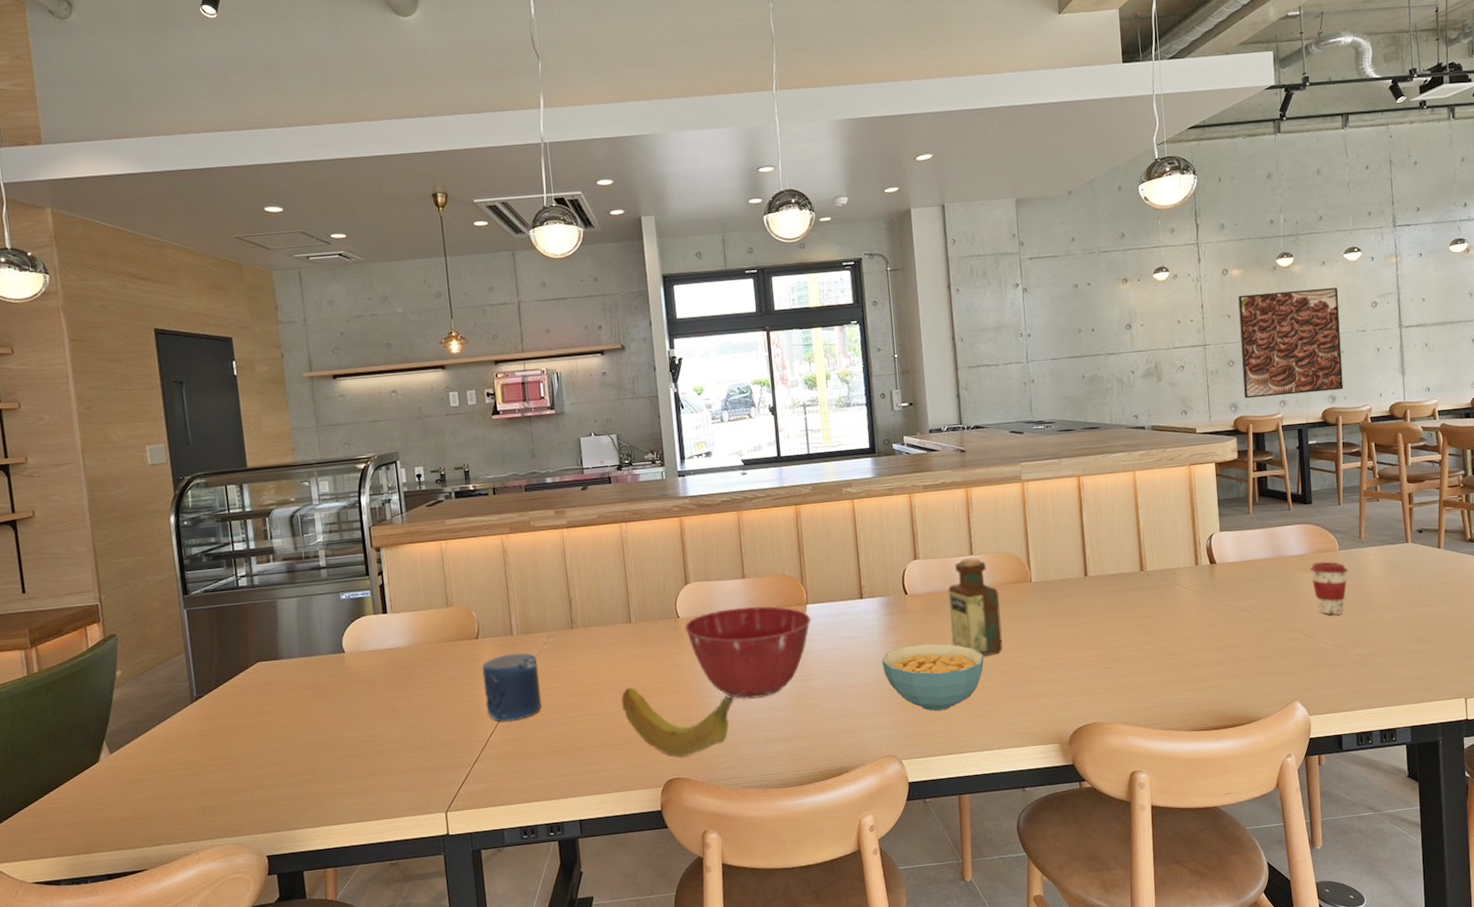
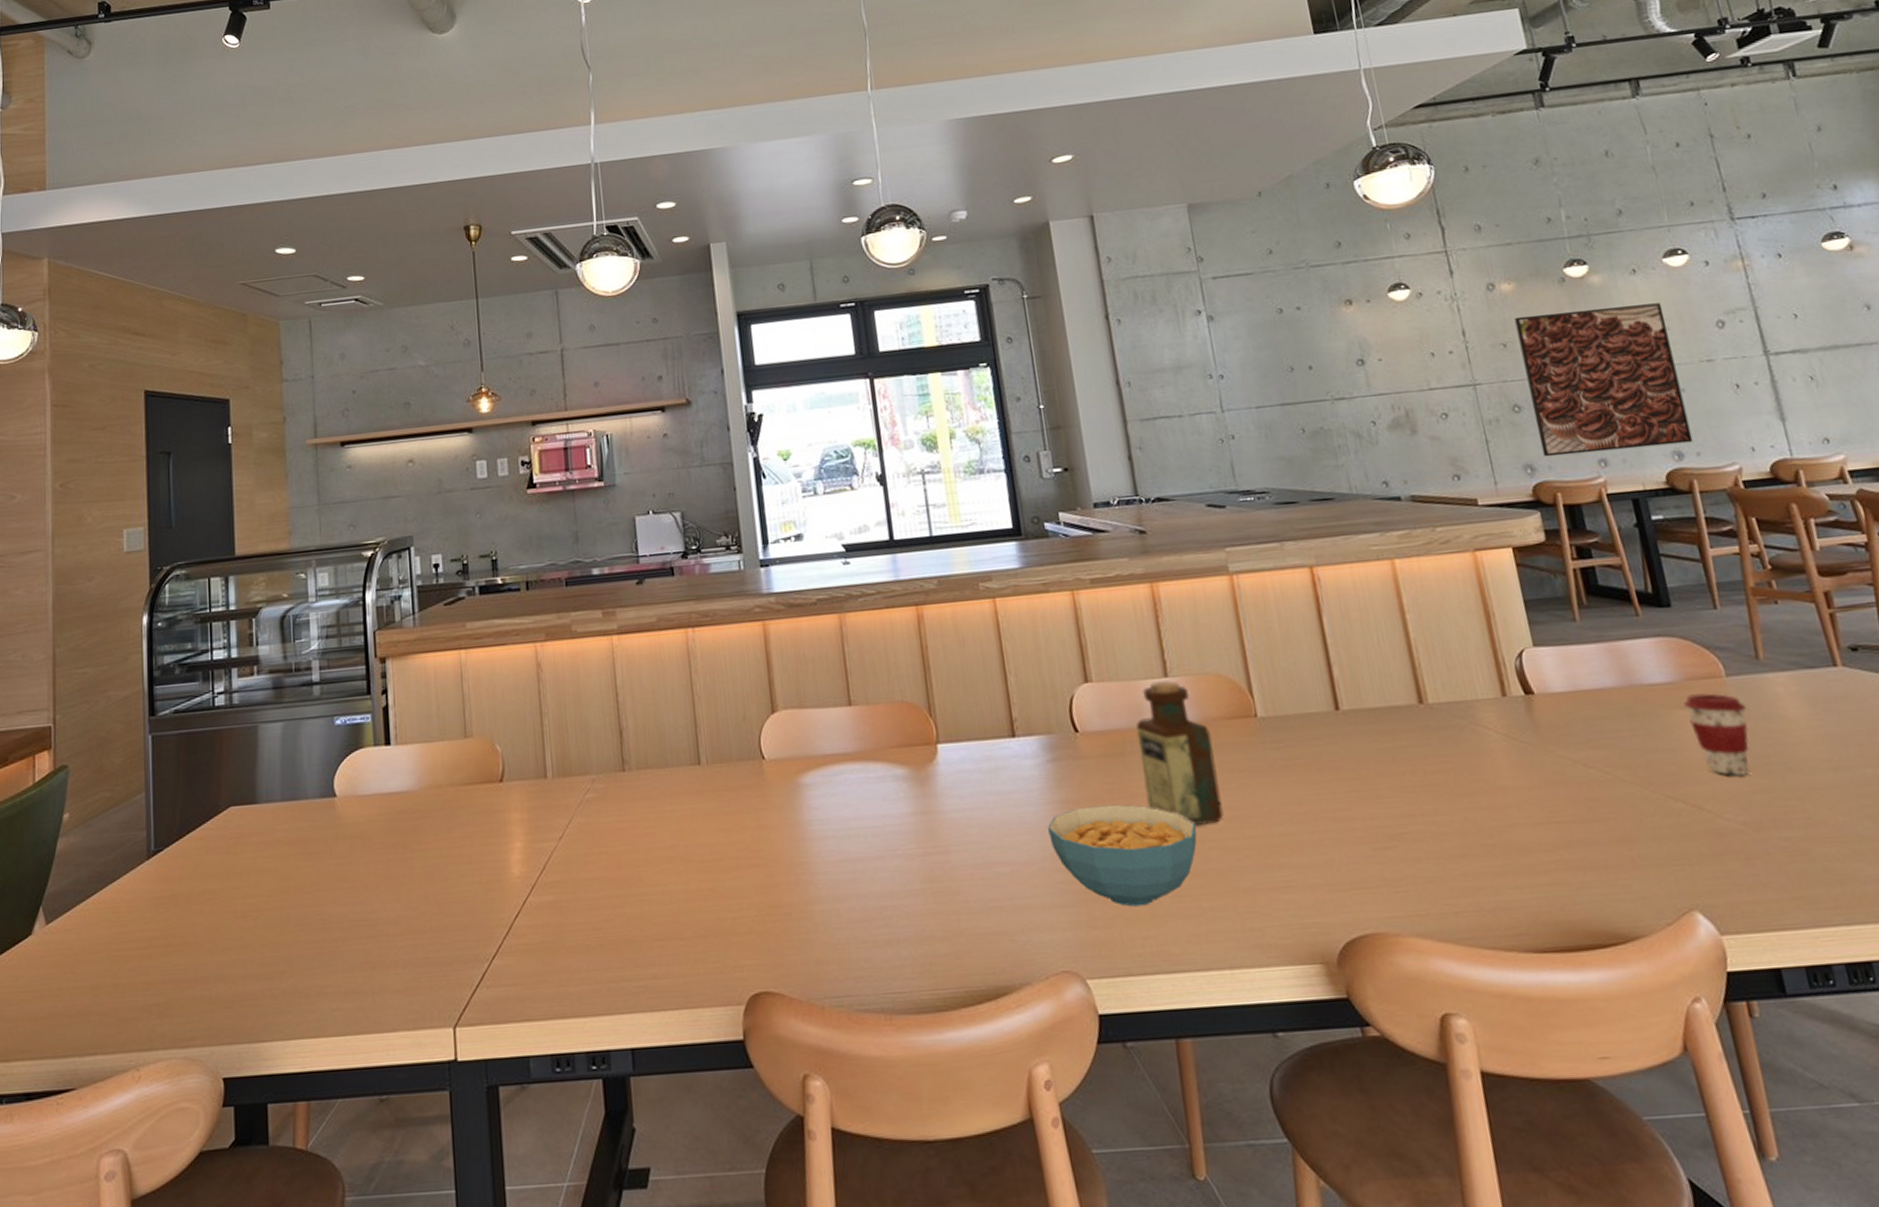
candle: present [482,652,542,722] -> none [506,802,583,900]
fruit: present [621,687,734,757] -> none [688,856,842,960]
mixing bowl: present [685,606,811,699] -> none [772,745,945,878]

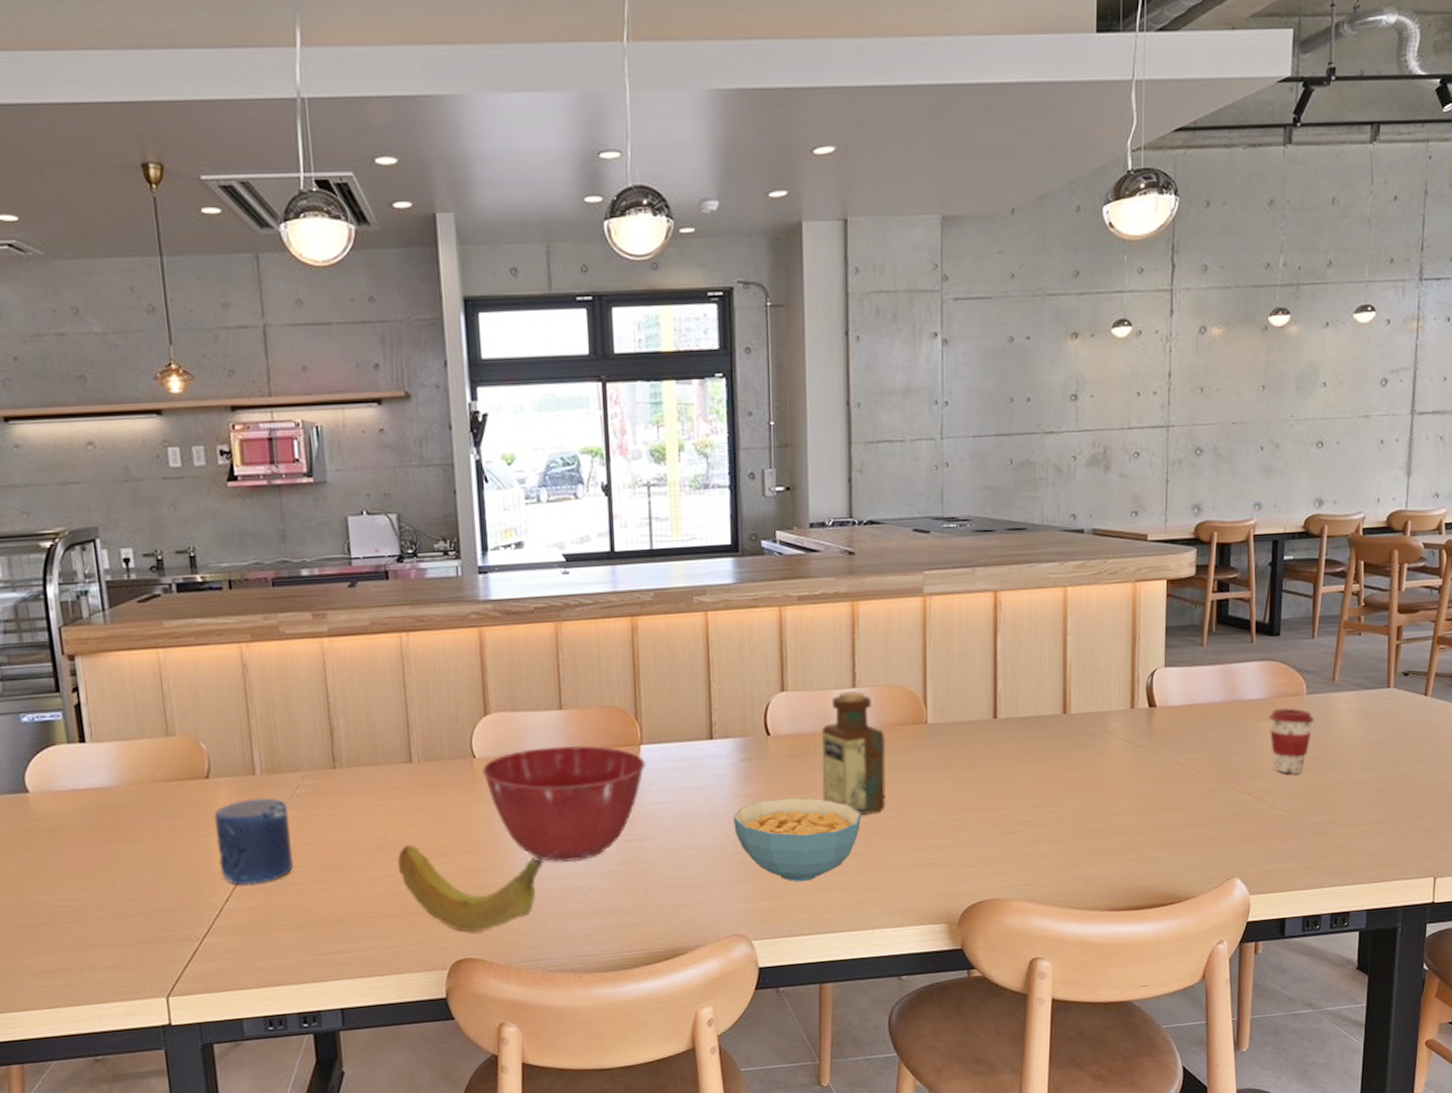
candle: none [506,802,583,900] -> present [214,797,294,885]
fruit: none [688,856,842,960] -> present [398,844,543,932]
mixing bowl: none [772,745,945,878] -> present [482,745,646,862]
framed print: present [1514,303,1694,457] -> none [1210,358,1342,499]

